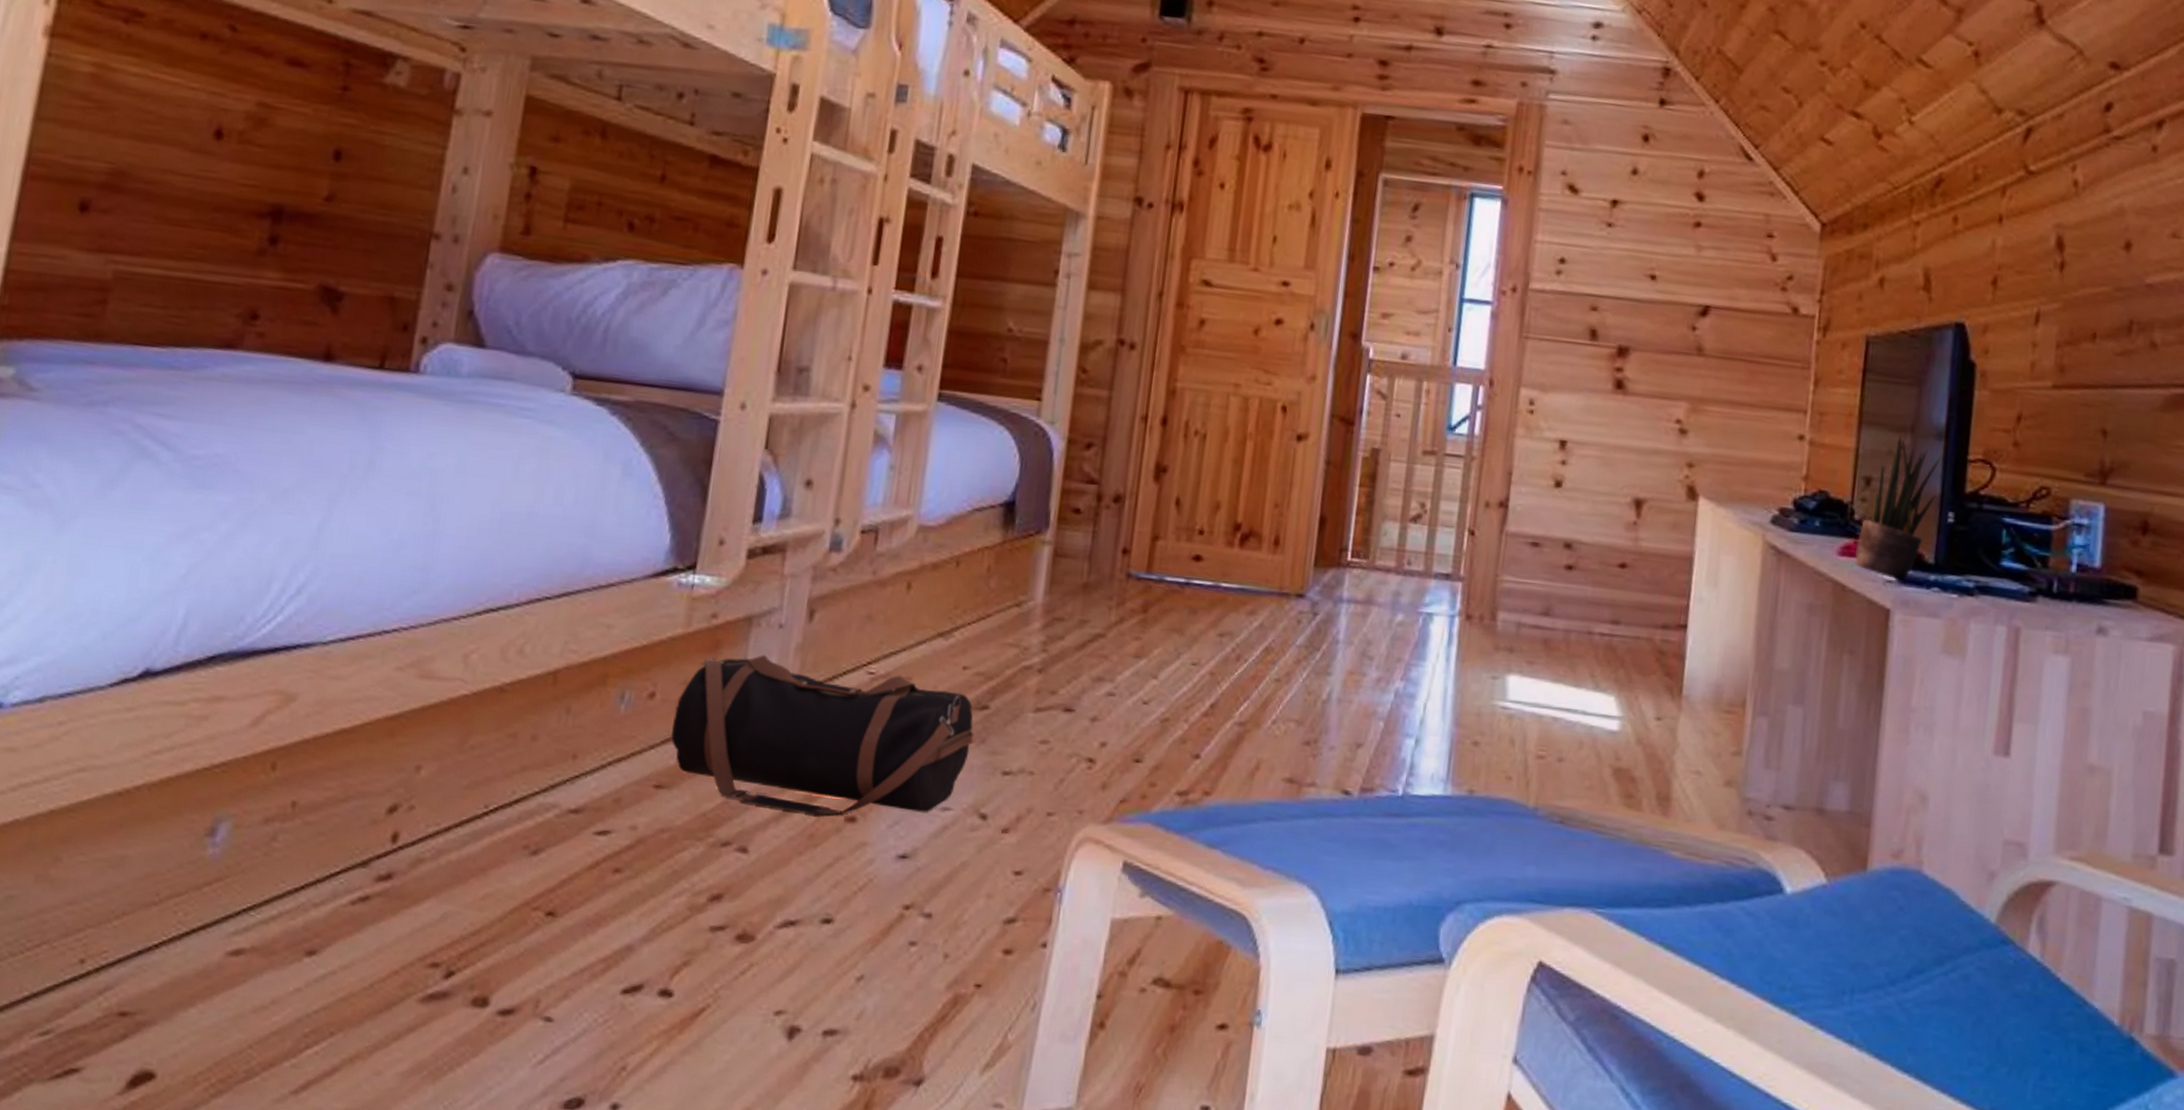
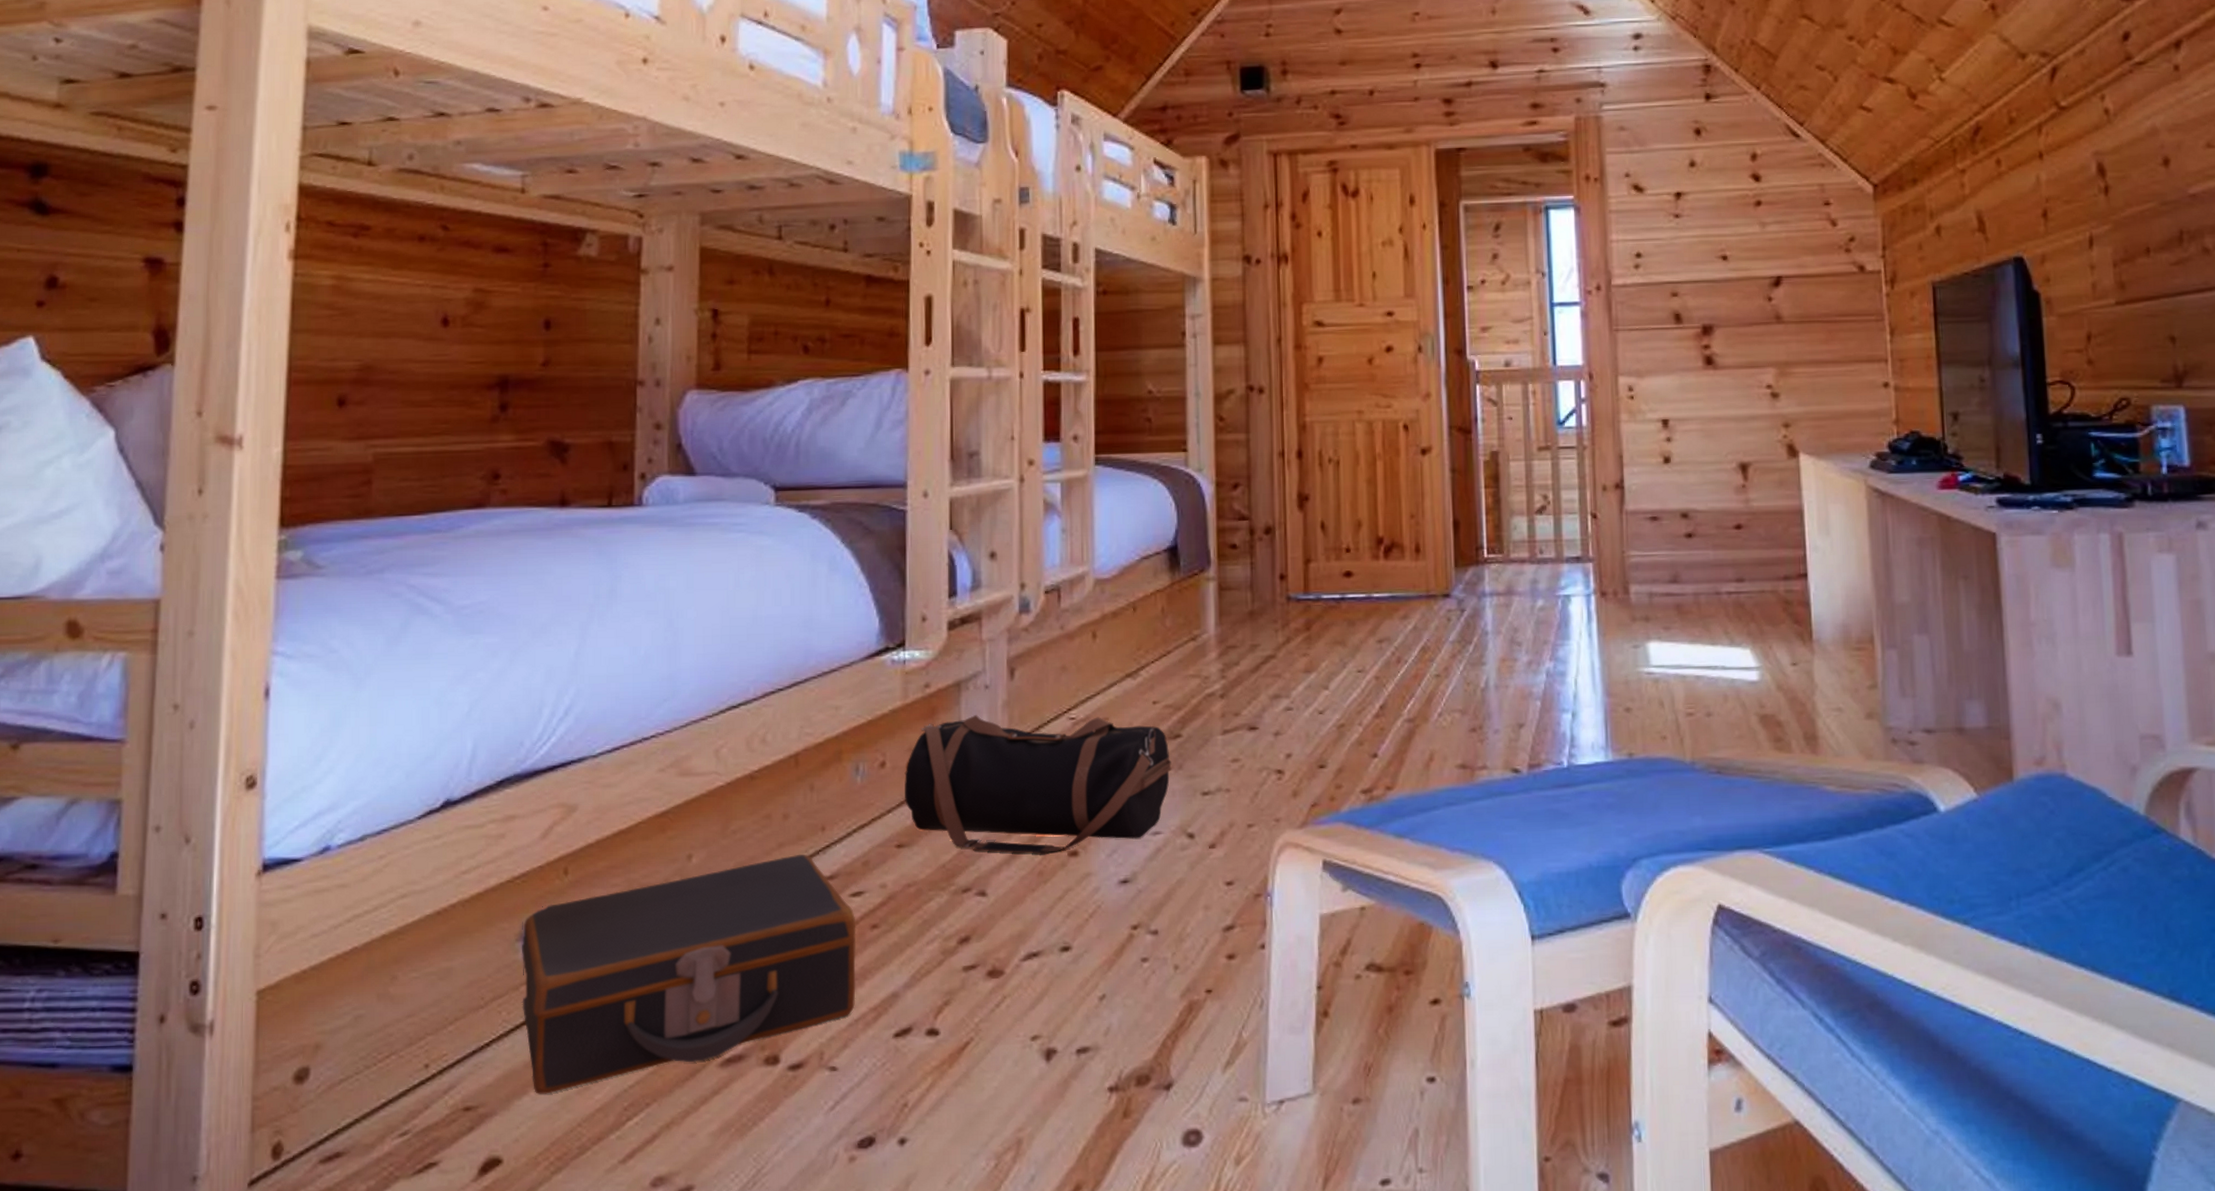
suitcase: none [202,781,597,1009] -> present [521,854,857,1094]
potted plant: present [1855,435,1942,581] -> none [1954,369,2022,505]

